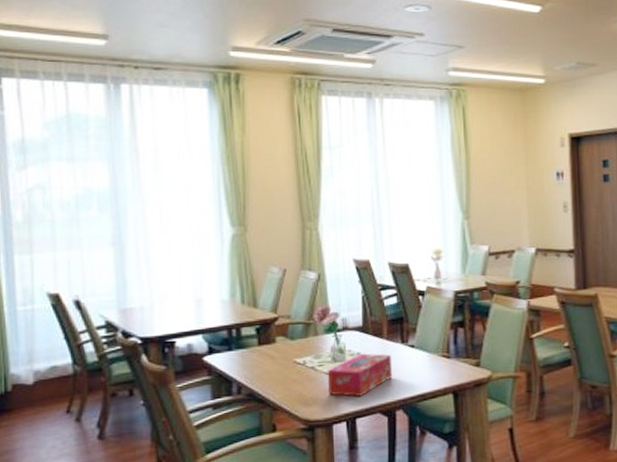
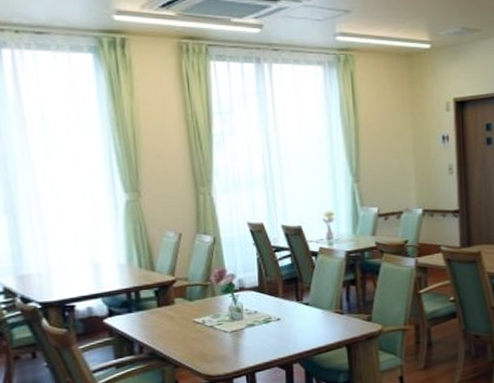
tissue box: present [327,353,393,397] -> none [226,311,289,353]

